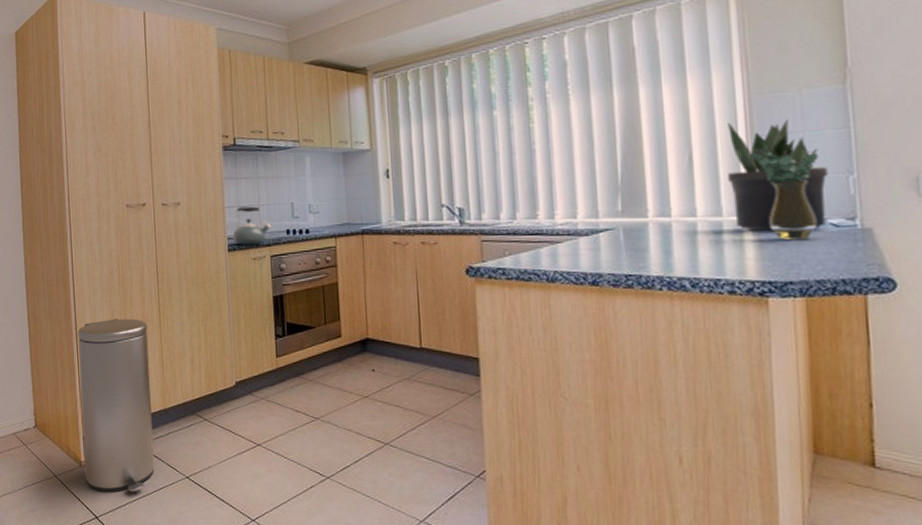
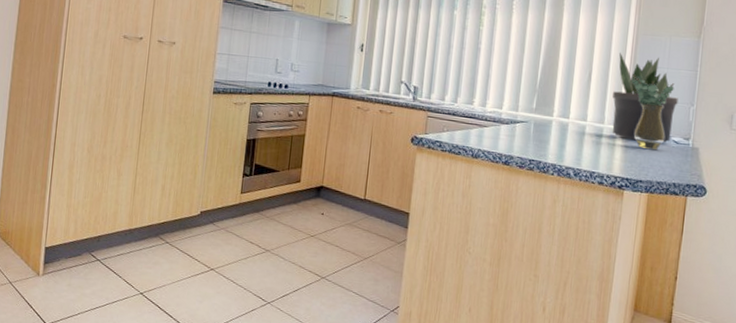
pedal bin: present [78,318,155,492] -> none [40,140,126,304]
kettle: present [232,206,271,246] -> none [219,55,255,92]

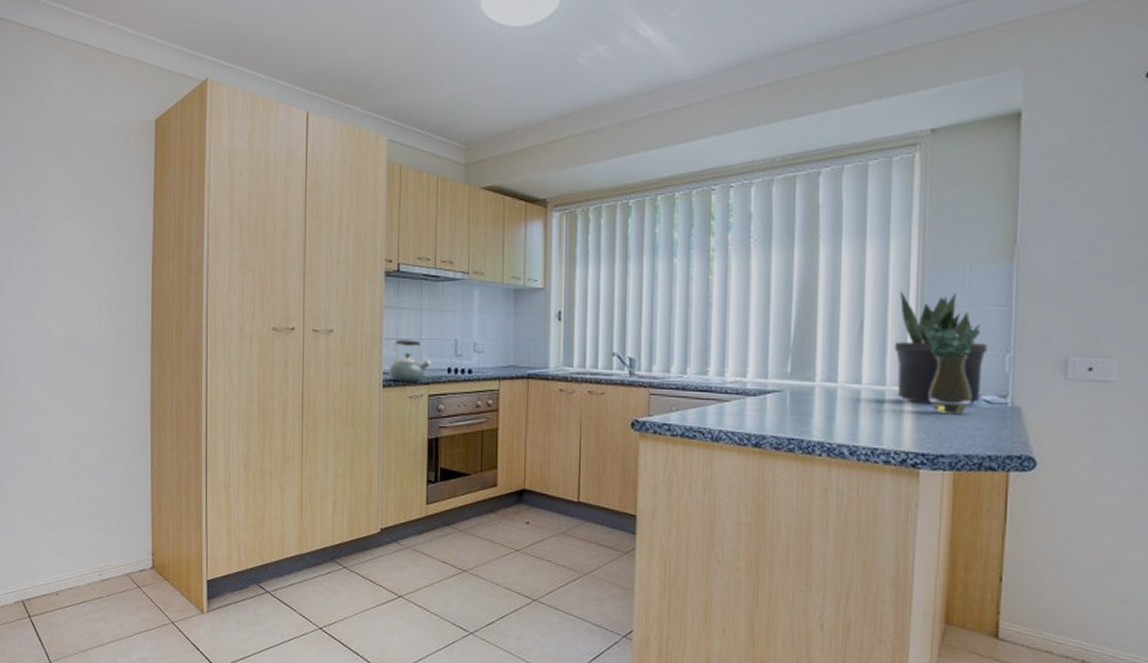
kettle: none [219,55,255,92] -> present [388,339,432,383]

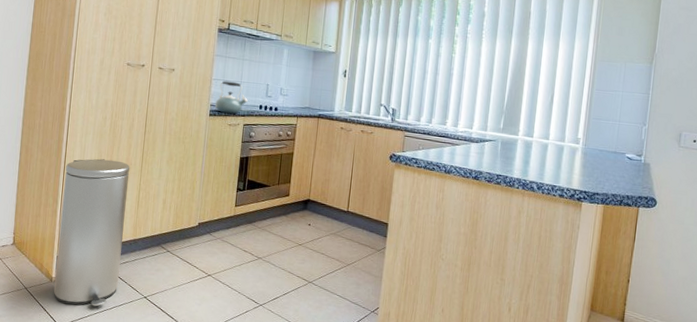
pedal bin: none [206,453,288,643] -> present [53,158,130,307]
planter: present [895,292,987,404] -> none [572,78,632,159]
vase: present [919,318,981,415] -> none [590,97,629,166]

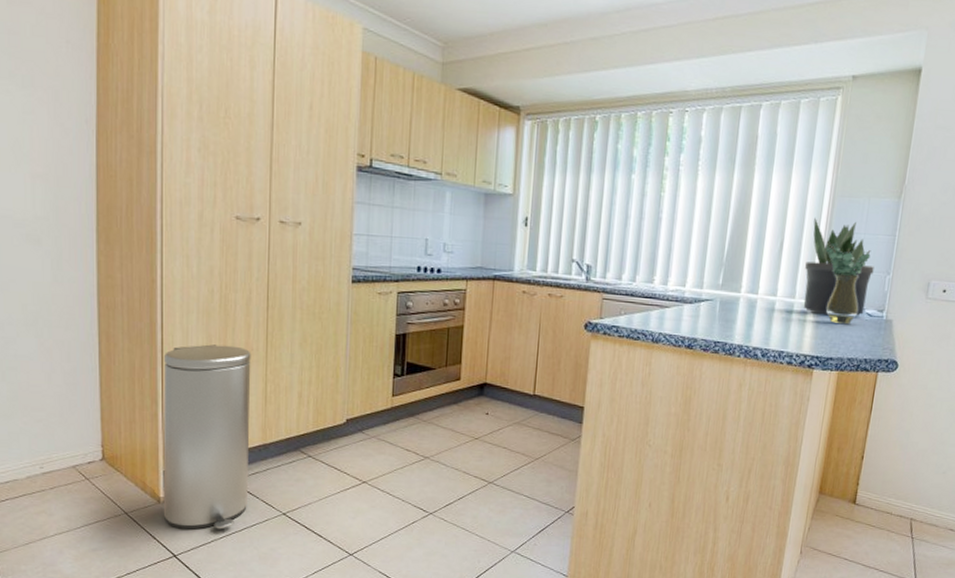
kettle: present [214,81,248,115] -> none [358,236,402,280]
planter: none [572,78,632,159] -> present [803,218,874,316]
vase: none [590,97,629,166] -> present [826,242,871,325]

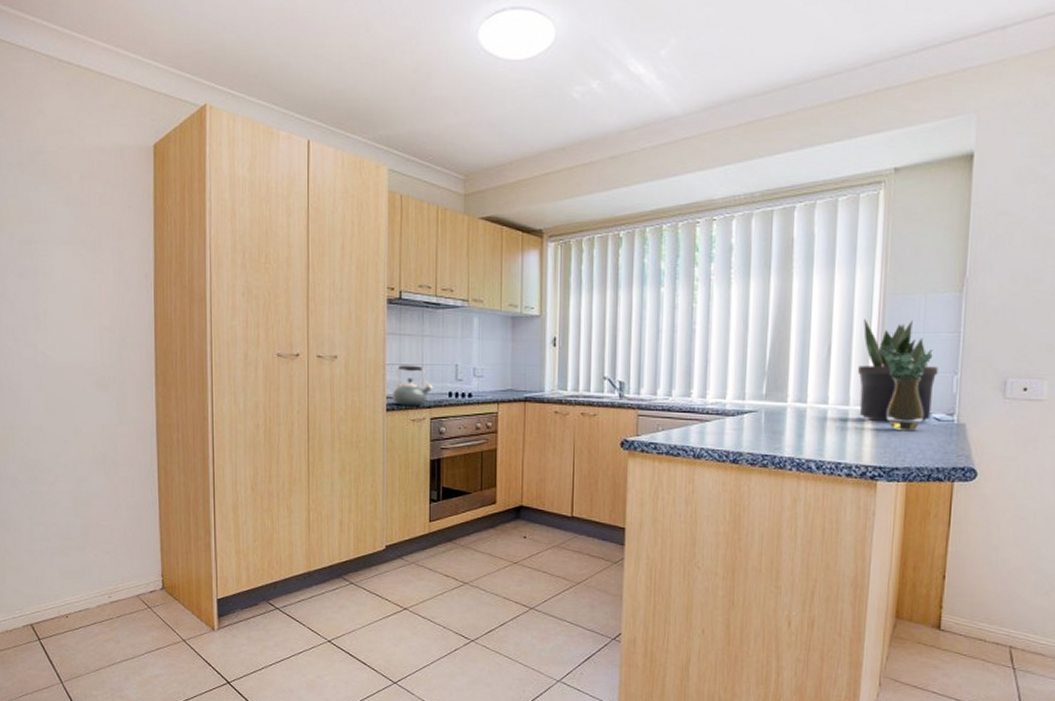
pedal bin: present [163,344,252,530] -> none [216,476,295,657]
kettle: none [358,236,402,280] -> present [392,365,433,407]

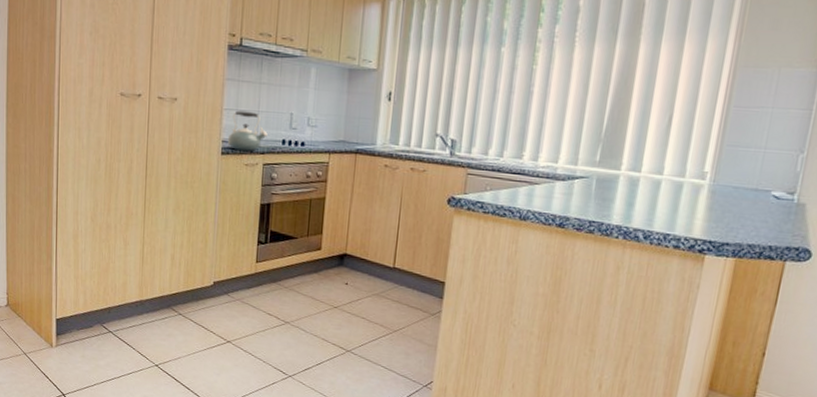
planter: present [858,319,938,422] -> none [694,91,784,198]
vase: present [880,343,933,431] -> none [722,116,781,208]

